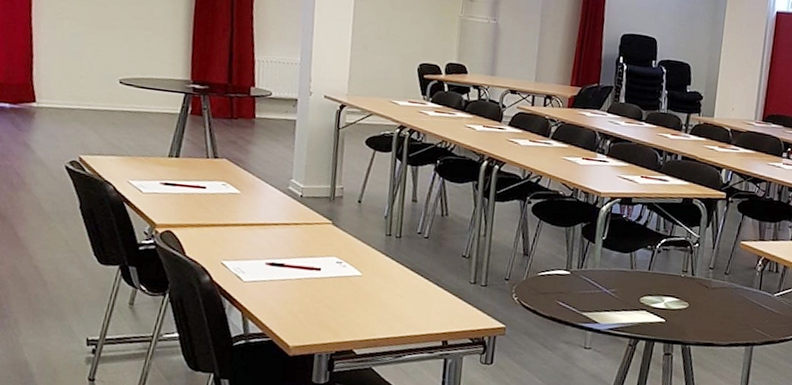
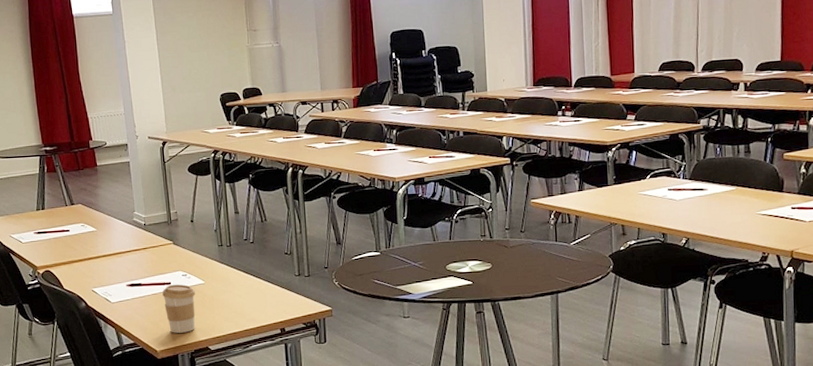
coffee cup: none [308,271,349,330] -> present [162,284,195,333]

